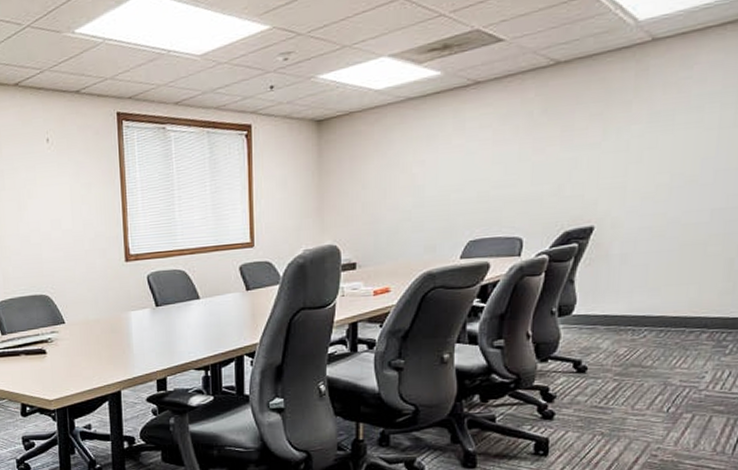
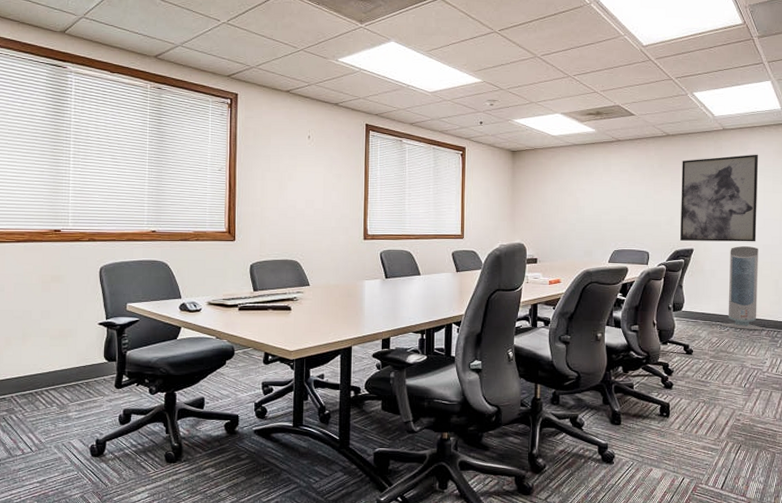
wall art: none [573,70,714,217] -> present [680,154,759,242]
air purifier: none [634,213,704,334] -> present [721,246,763,331]

